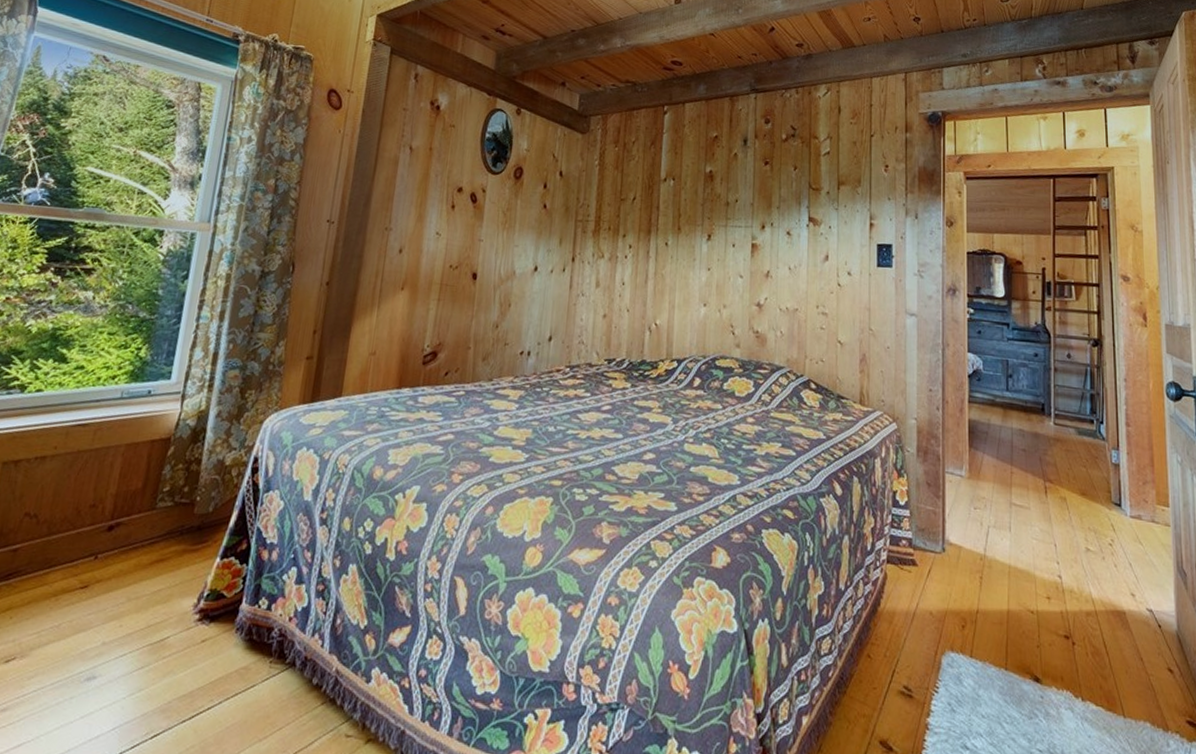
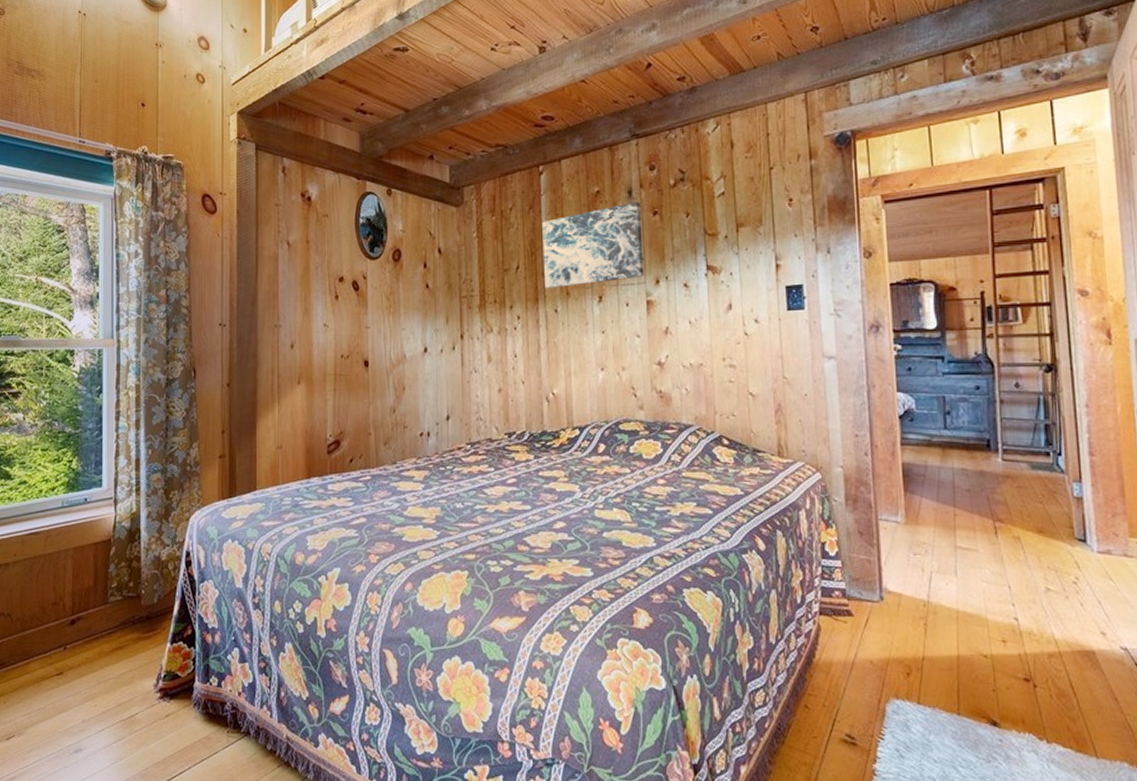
wall art: none [658,149,754,223] -> present [542,201,644,289]

